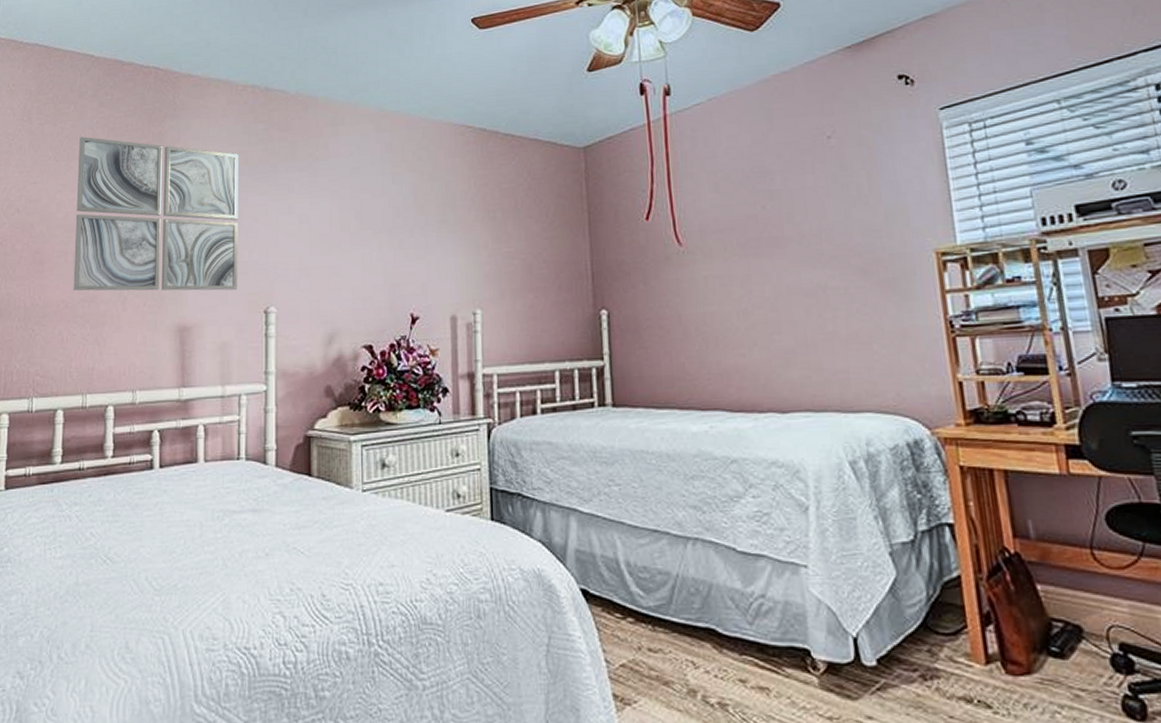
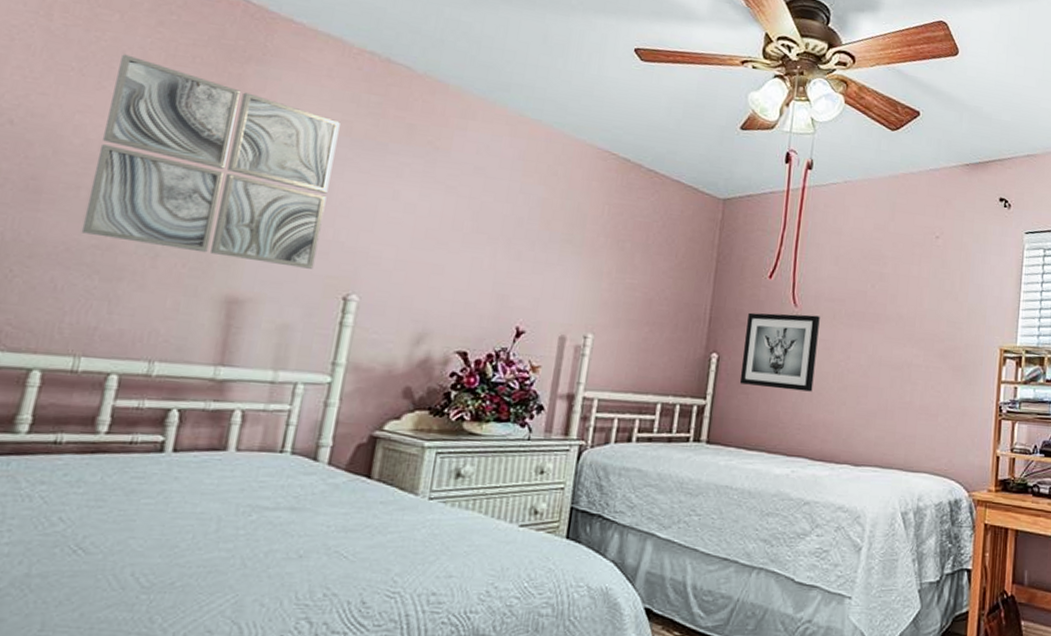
wall art: none [631,251,717,338] -> present [739,312,820,392]

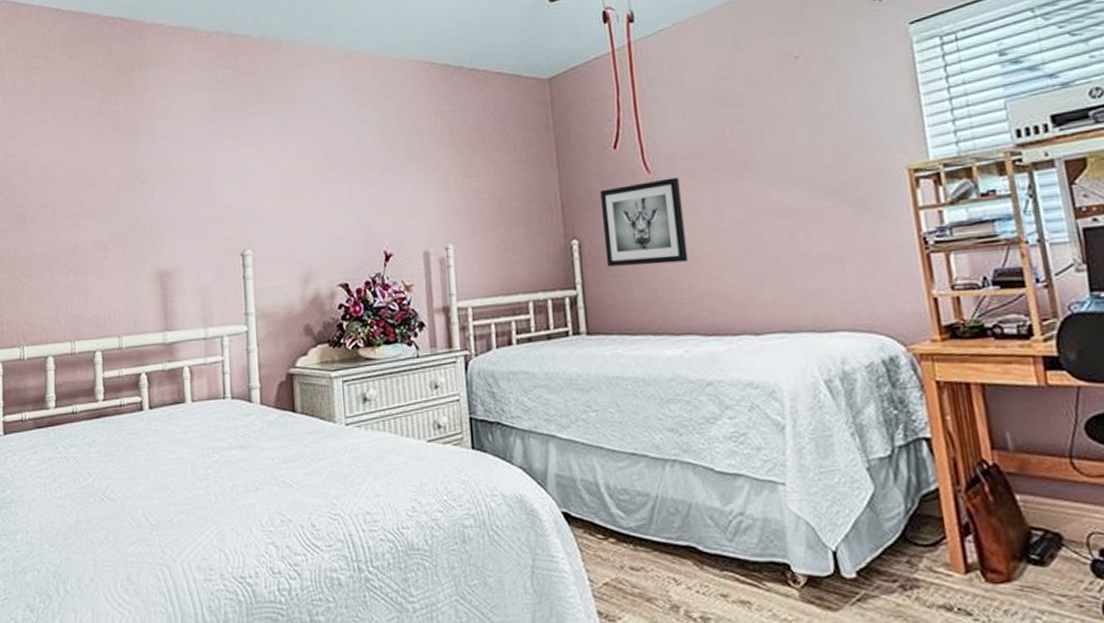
wall art: present [81,54,340,269] -> none [51,90,214,242]

